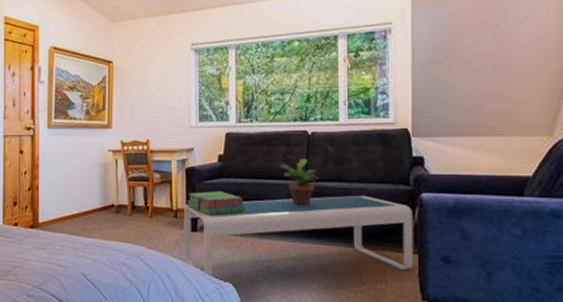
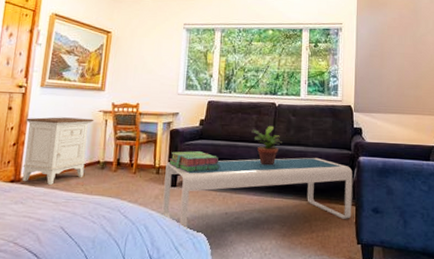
nightstand: none [38,159,104,230] -> present [22,117,94,185]

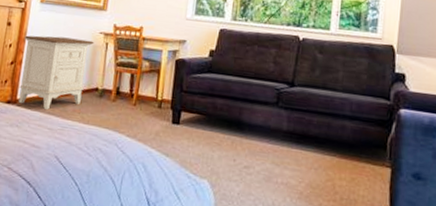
coffee table: present [162,157,353,229] -> none [162,95,390,183]
stack of books: present [168,151,220,173] -> none [172,84,230,110]
potted plant: present [251,125,282,166] -> none [269,62,305,110]

